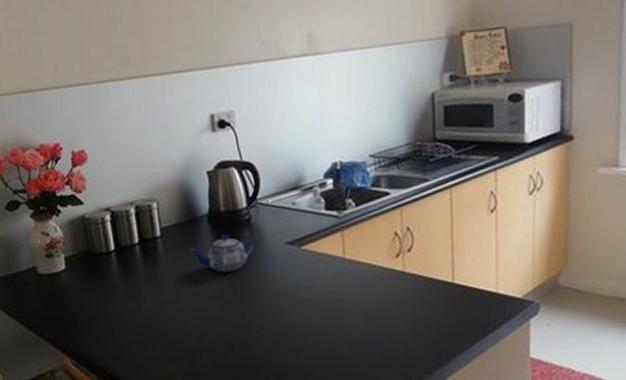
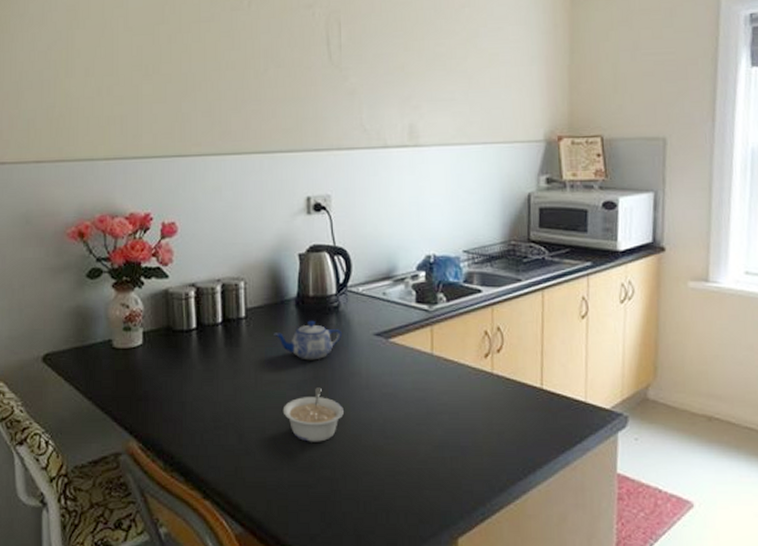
legume: none [204,297,263,348] -> present [283,387,344,442]

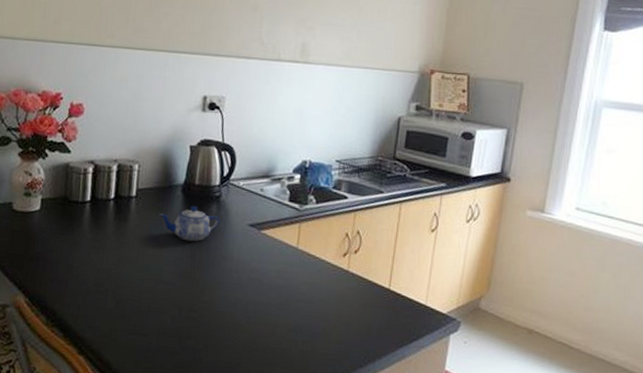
legume: present [283,387,344,442] -> none [159,266,213,315]

